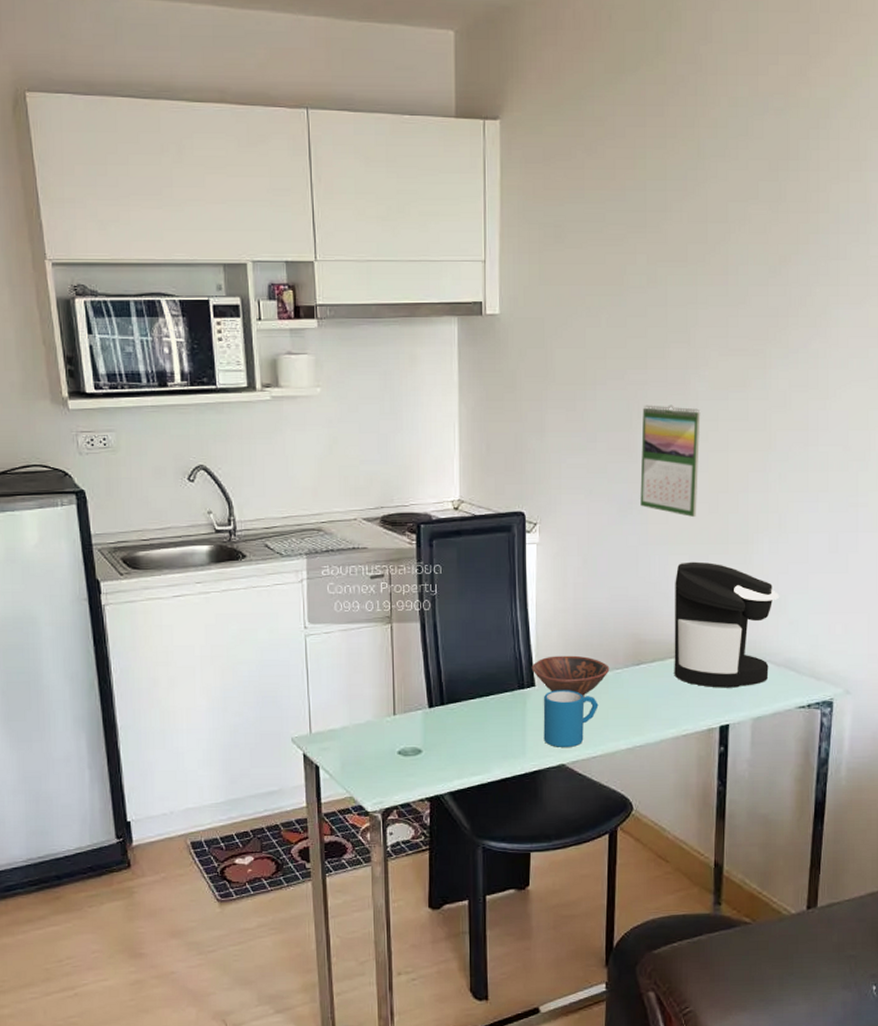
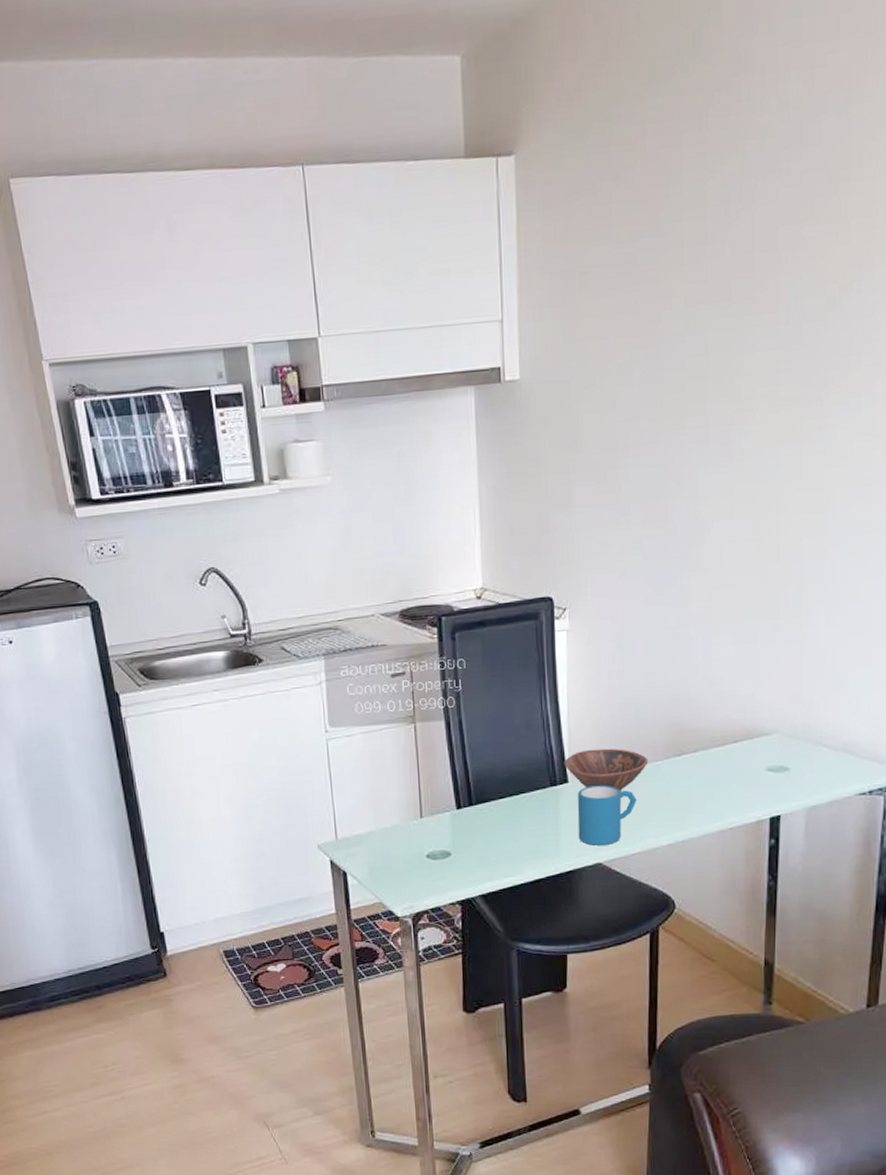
calendar: present [640,405,701,518] -> none [679,467,747,593]
coffee maker: present [674,561,780,688] -> none [718,640,838,777]

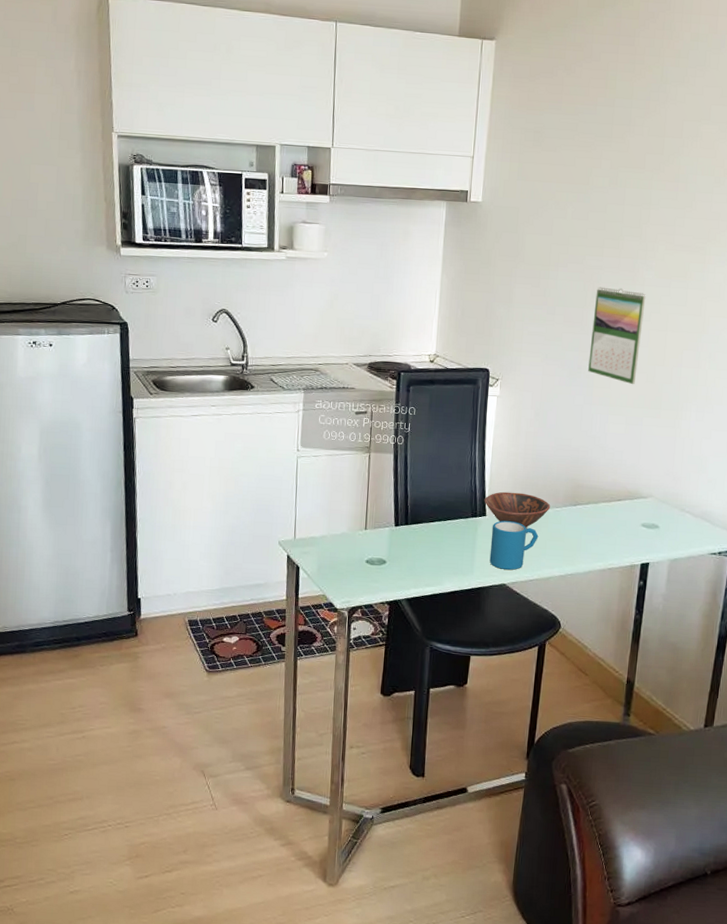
calendar: none [679,467,747,593] -> present [588,286,646,385]

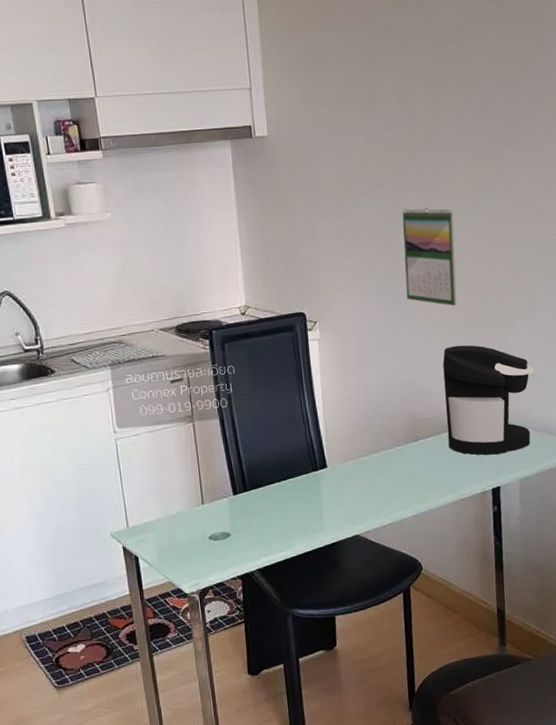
bowl: present [484,491,551,530] -> none [322,437,392,475]
mug: present [489,520,539,570] -> none [336,468,385,520]
coffee maker: none [605,422,702,532] -> present [442,345,535,455]

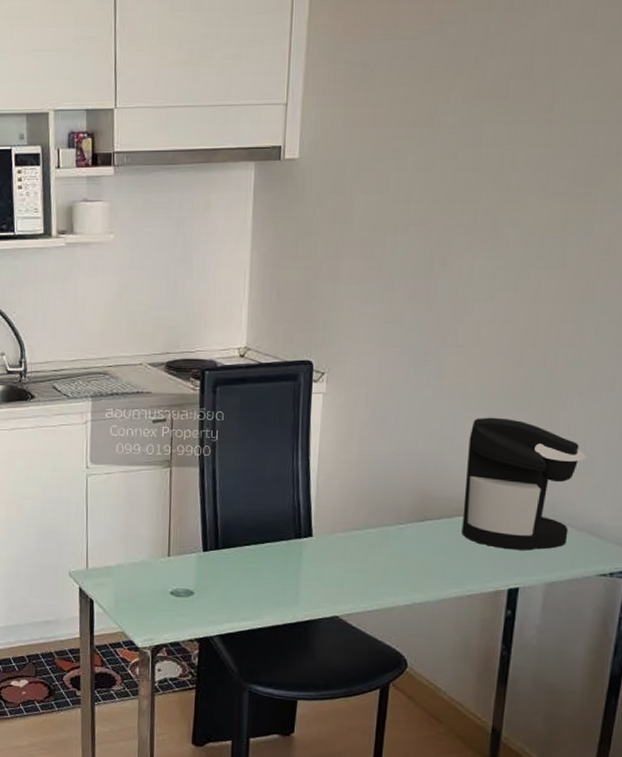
calendar: present [402,207,457,307] -> none [437,252,511,371]

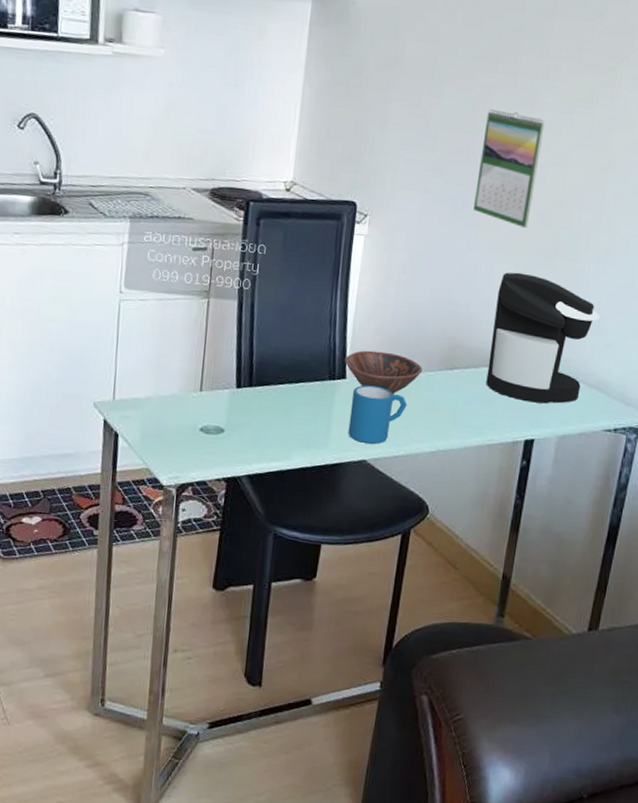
bowl: none [309,507,392,552] -> present [344,350,423,397]
mug: none [318,541,378,600] -> present [348,385,407,444]
calendar: none [437,252,511,371] -> present [473,109,545,229]

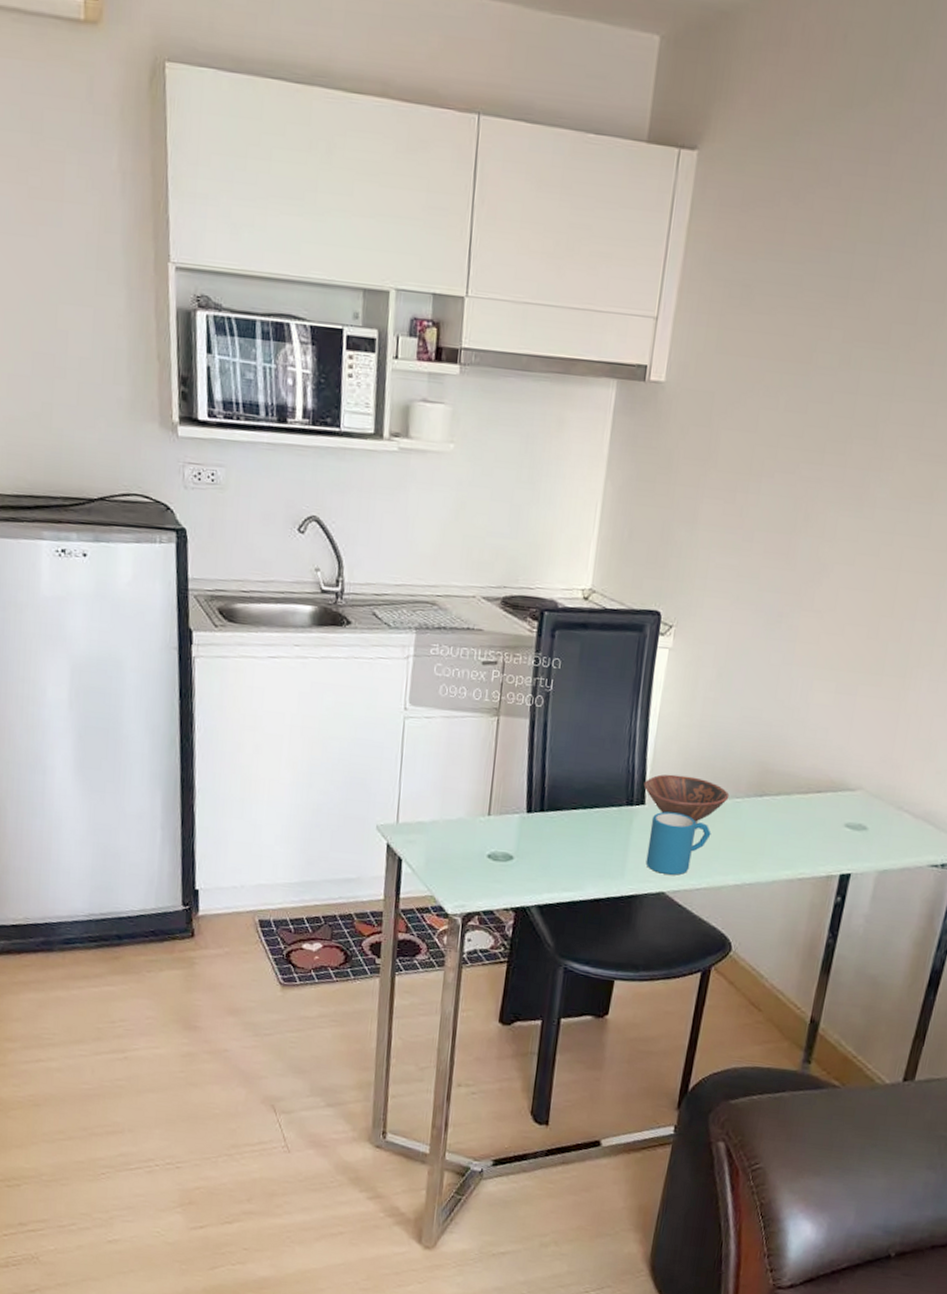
calendar: present [473,109,545,229] -> none [791,506,876,642]
coffee maker: present [486,272,601,404] -> none [799,690,931,836]

